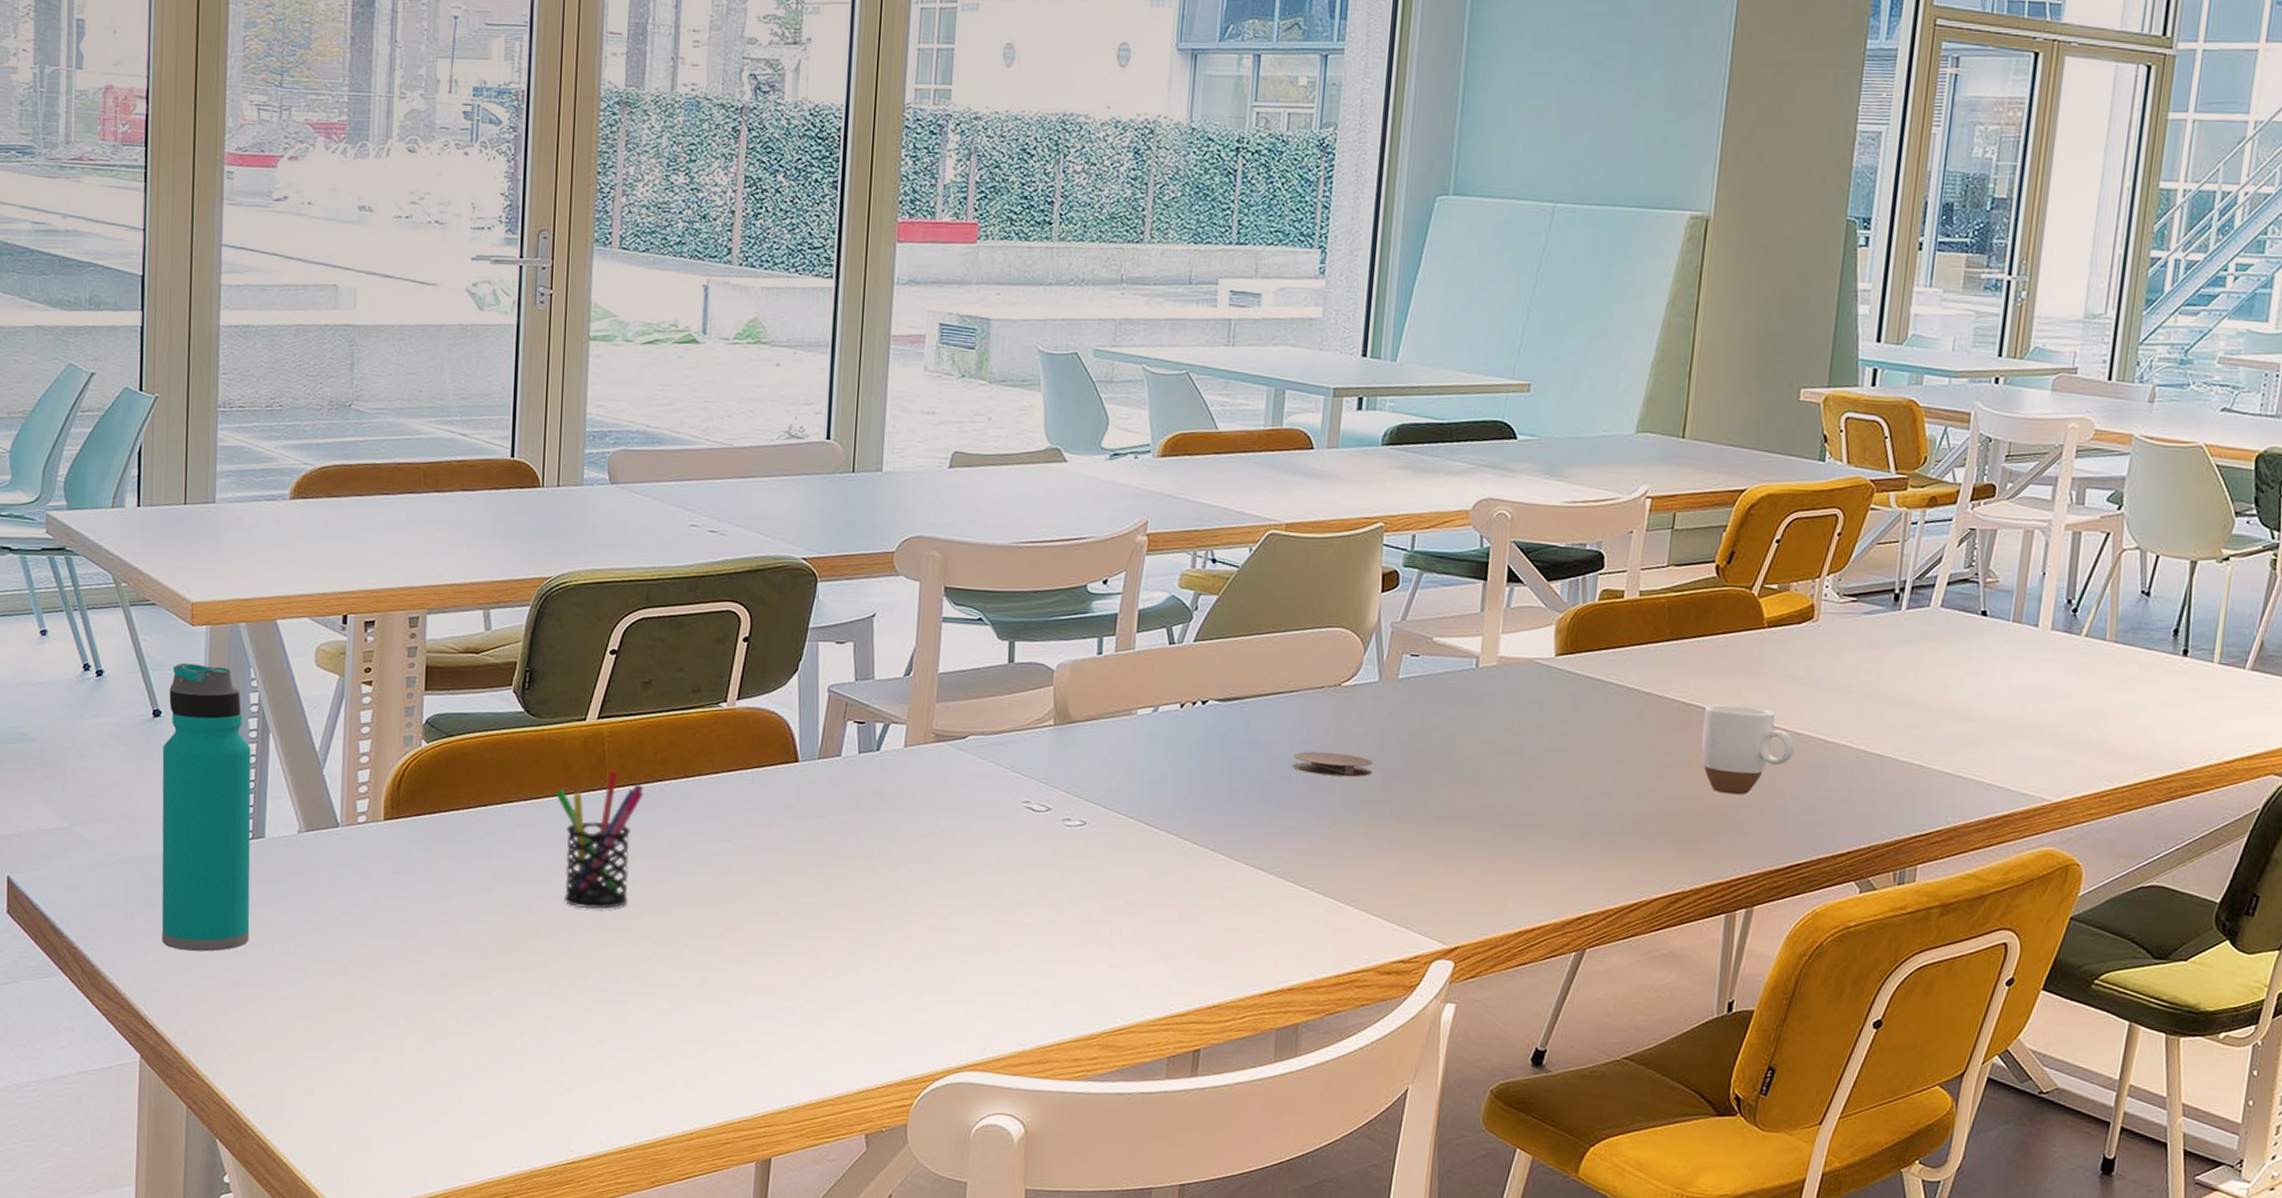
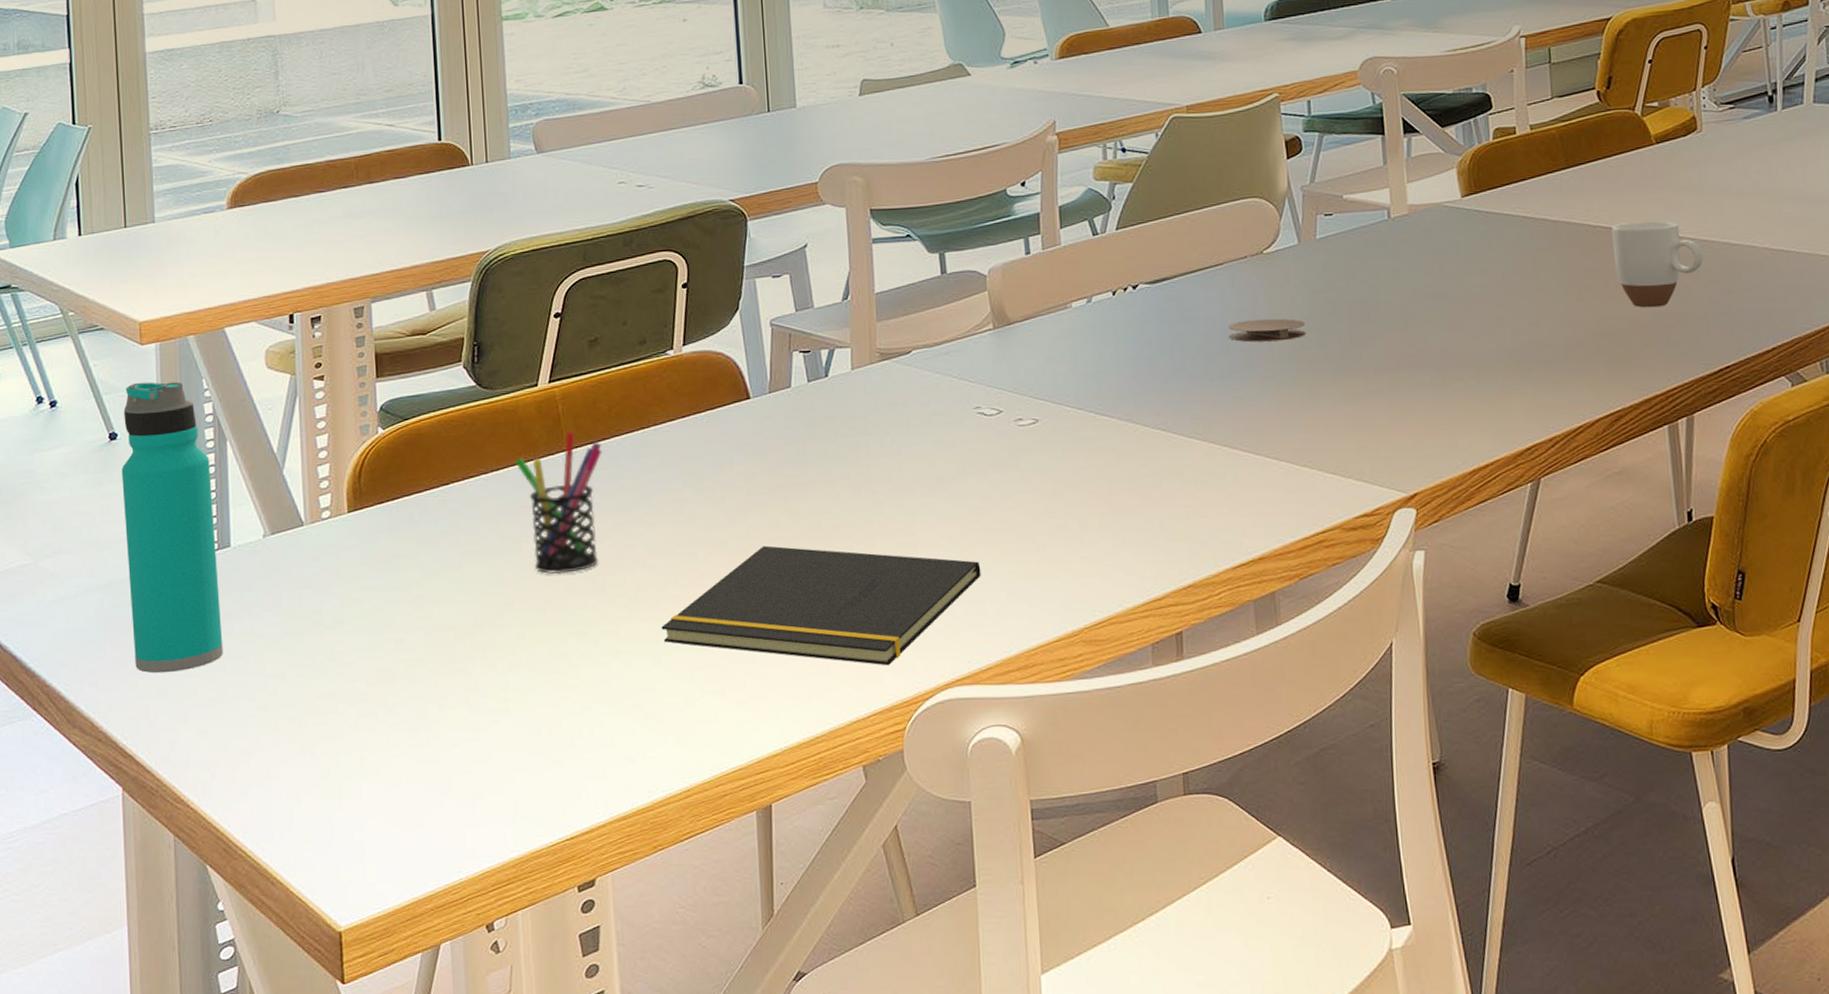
notepad: none [683,909,1008,1043] -> present [661,545,981,666]

